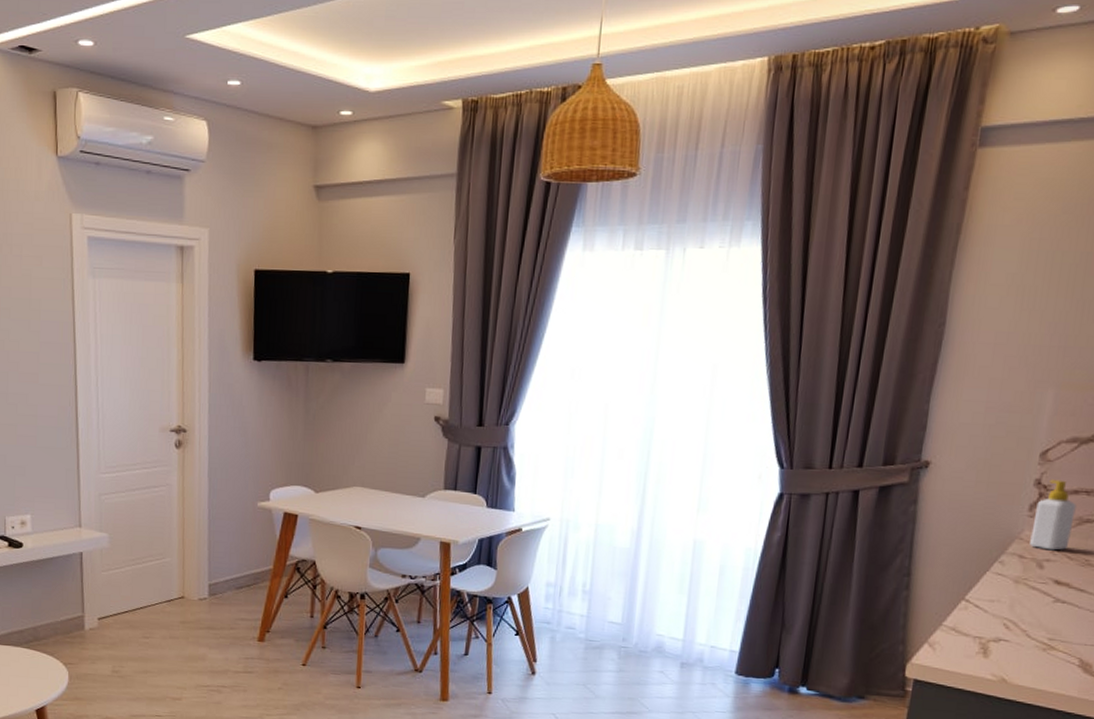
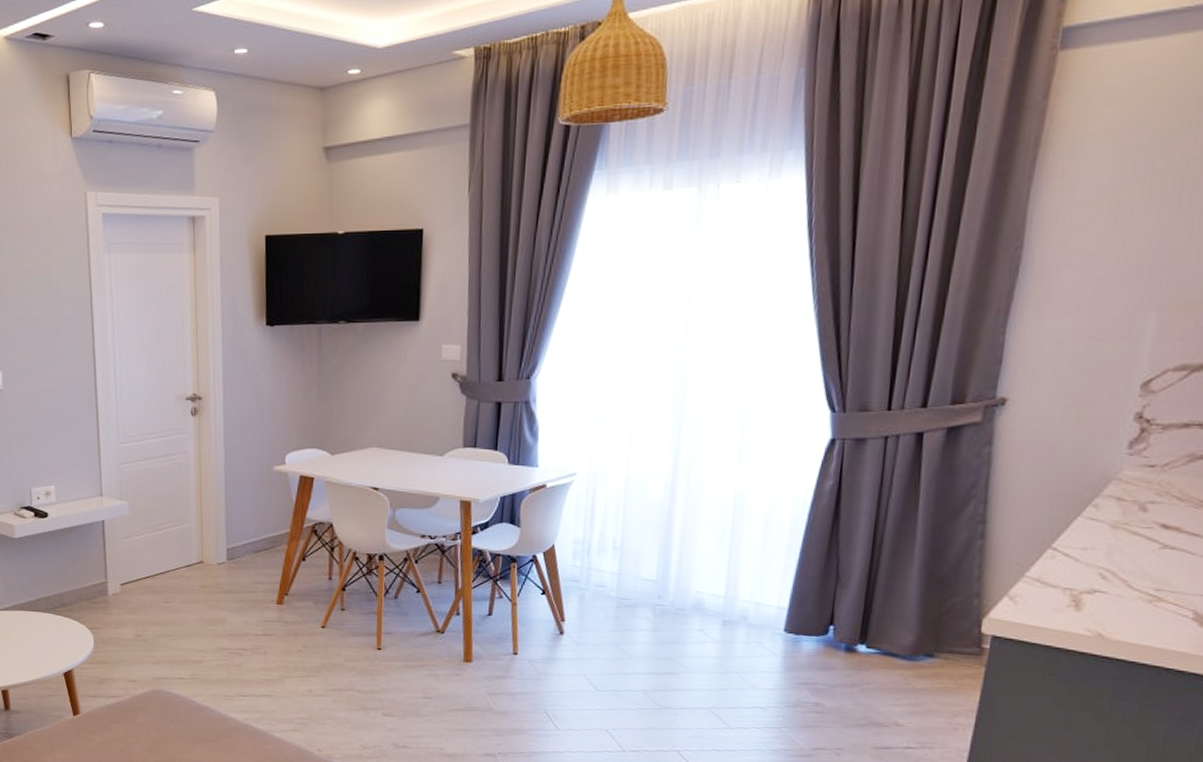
soap bottle: present [1029,479,1077,551] -> none [1130,412,1187,492]

